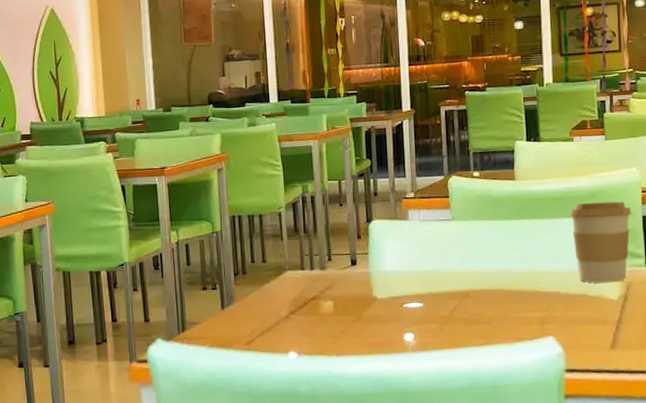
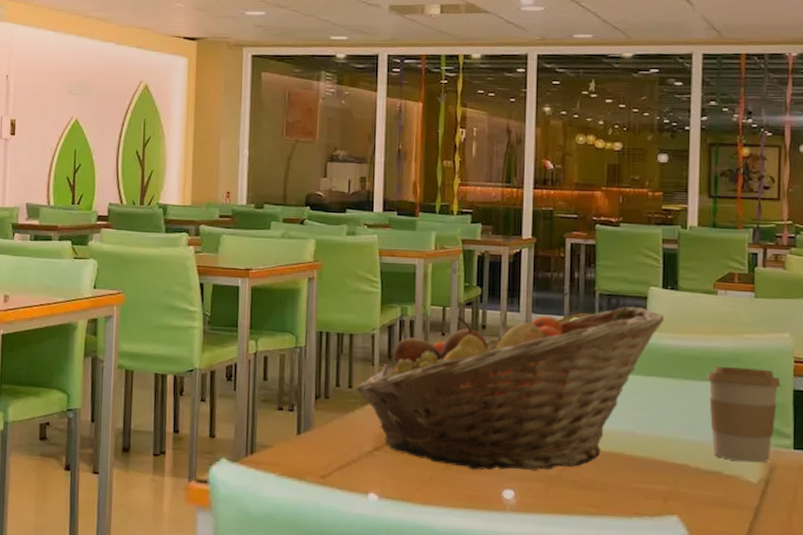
fruit basket: none [270,160,529,320] -> present [356,307,664,471]

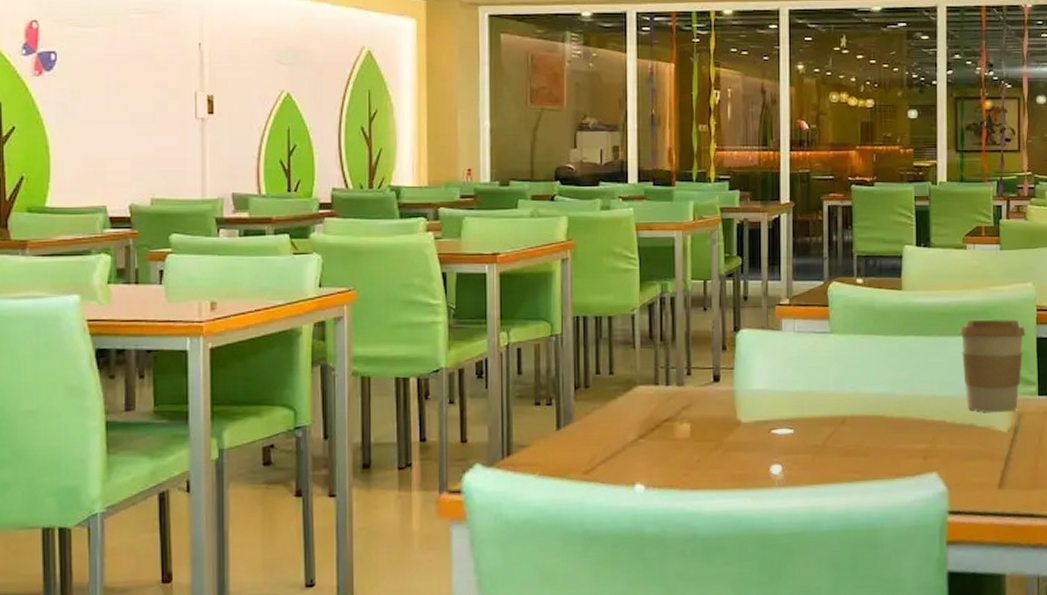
fruit basket: present [356,307,664,471] -> none [618,267,918,448]

